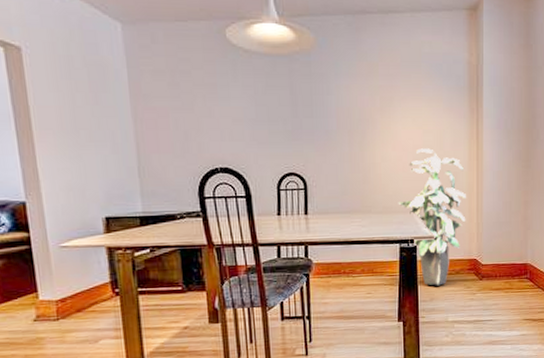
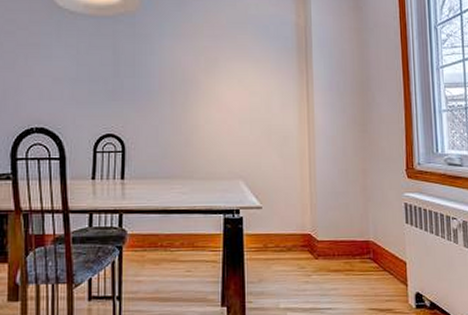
indoor plant: present [398,148,466,286] -> none [222,110,298,265]

